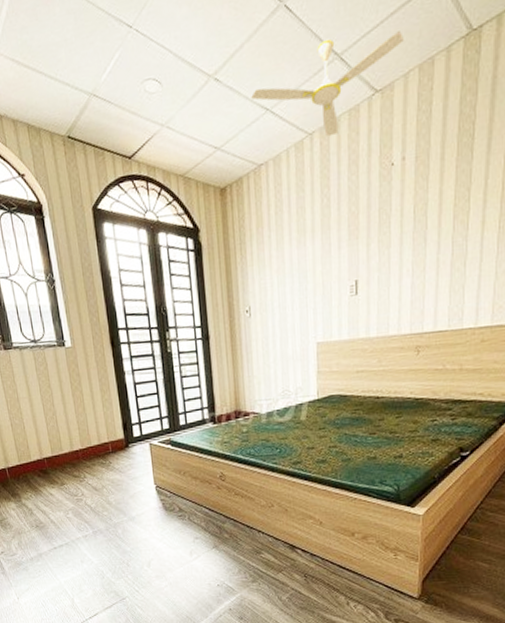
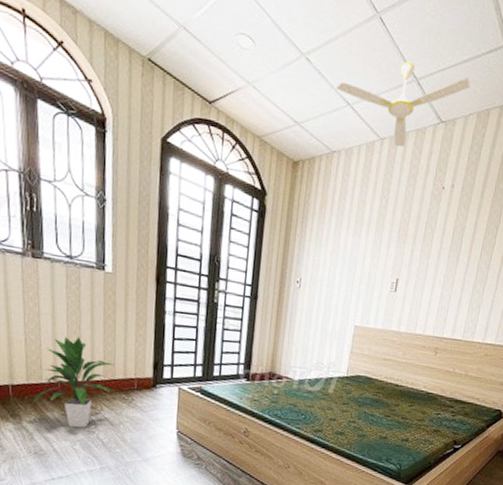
indoor plant: none [27,413,92,498] -> present [33,337,115,428]

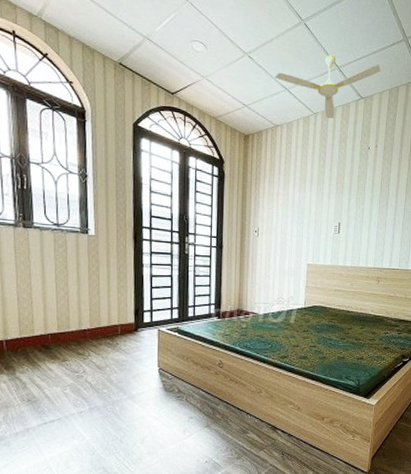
indoor plant: present [33,337,115,428] -> none [25,293,100,374]

